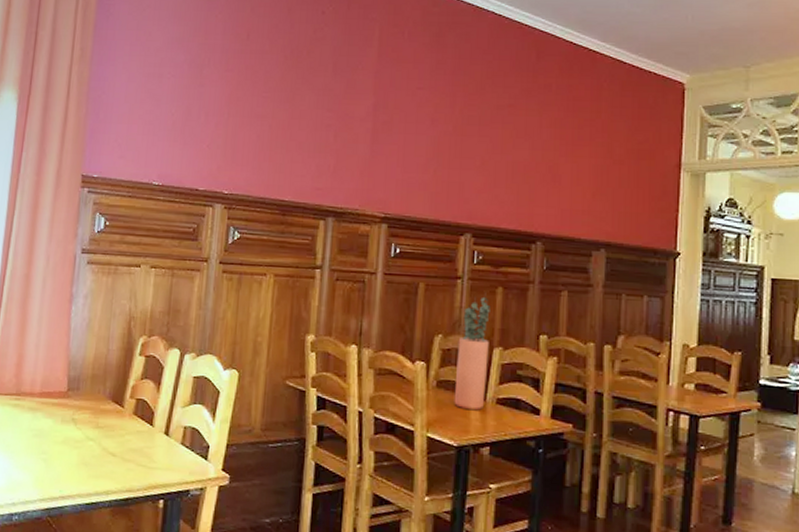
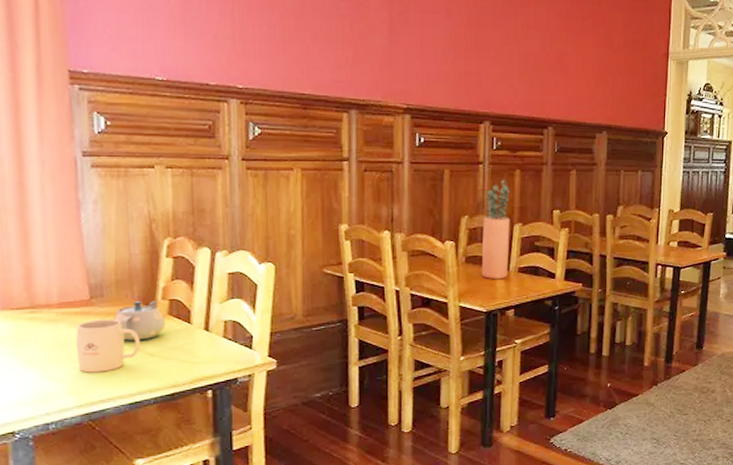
mug: none [47,412,106,467] -> present [75,319,141,373]
teapot: none [85,397,131,439] -> present [114,301,166,341]

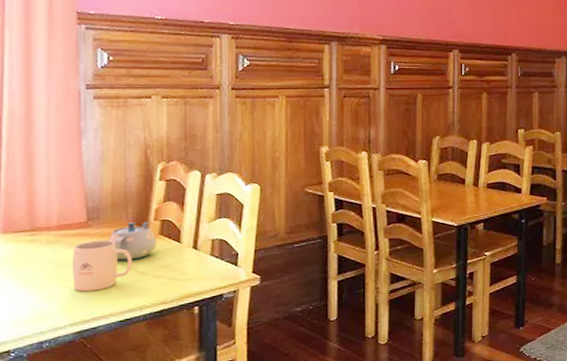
vase: present [481,175,510,280] -> none [452,98,479,196]

